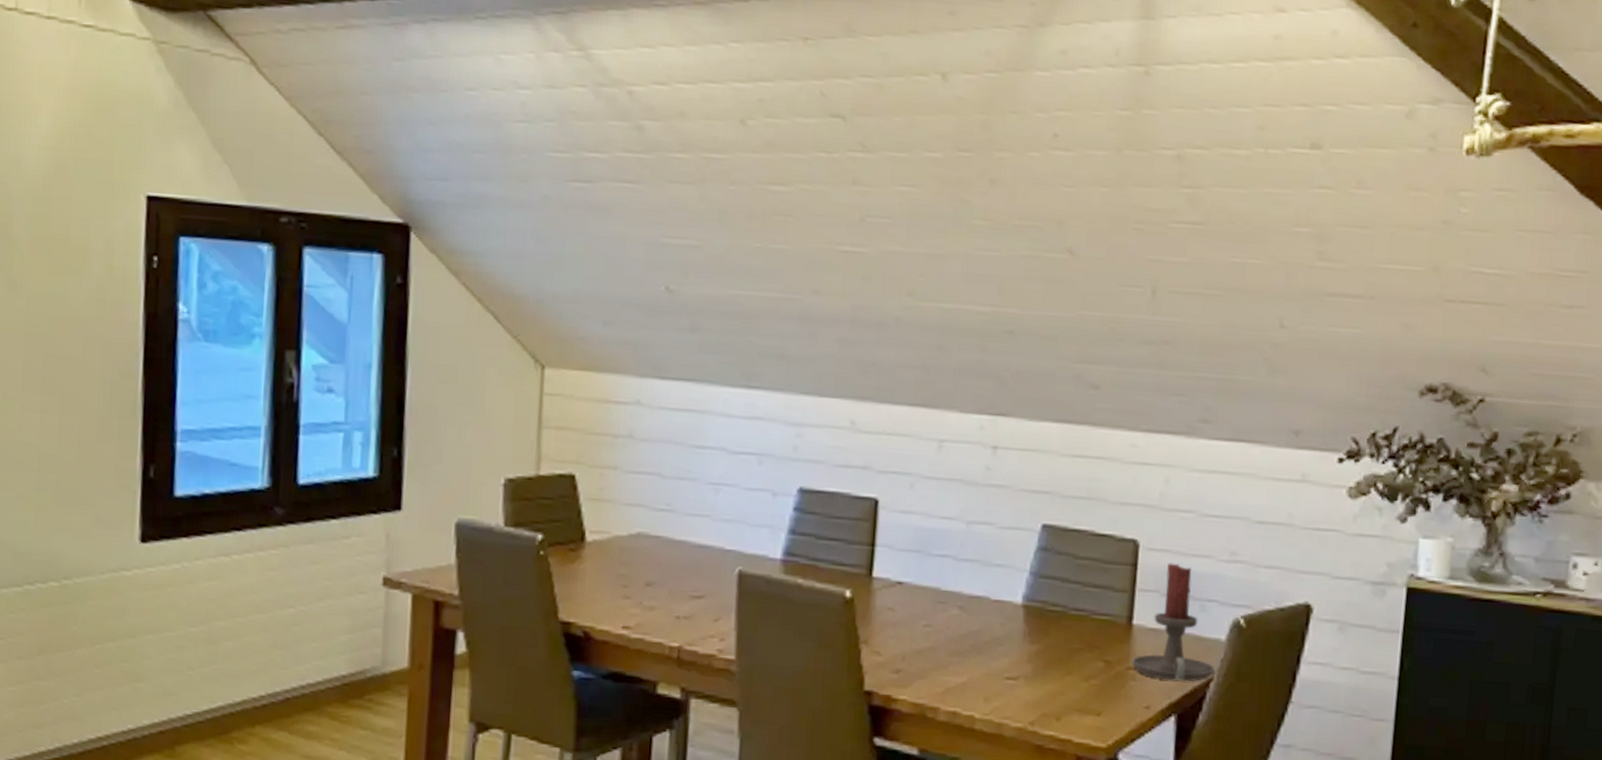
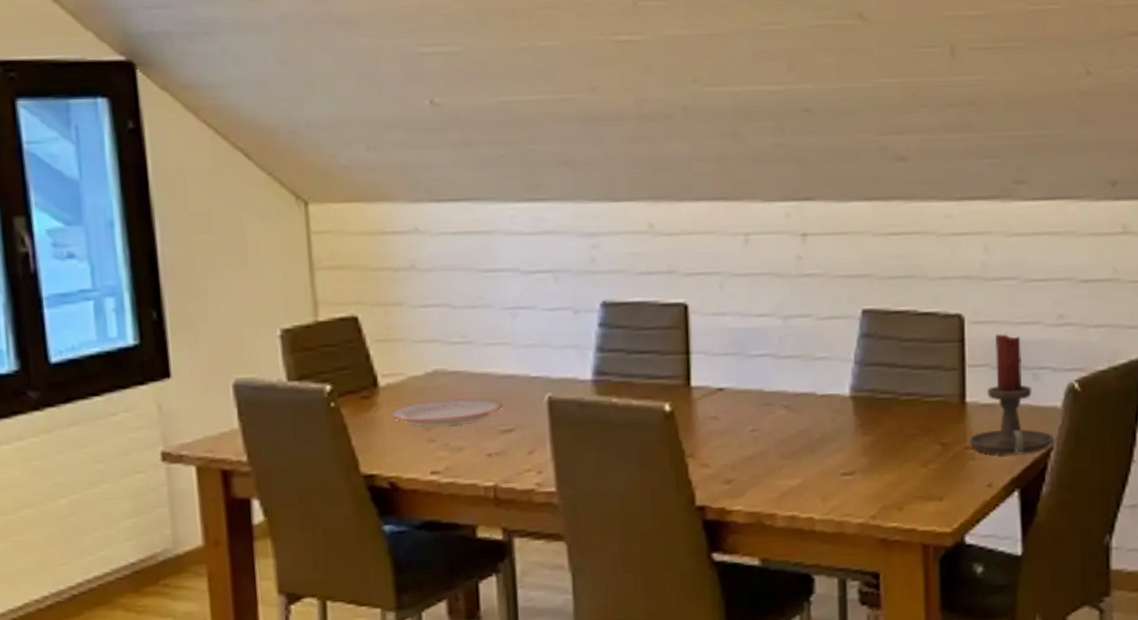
plate: none [593,561,697,585] -> present [391,398,503,426]

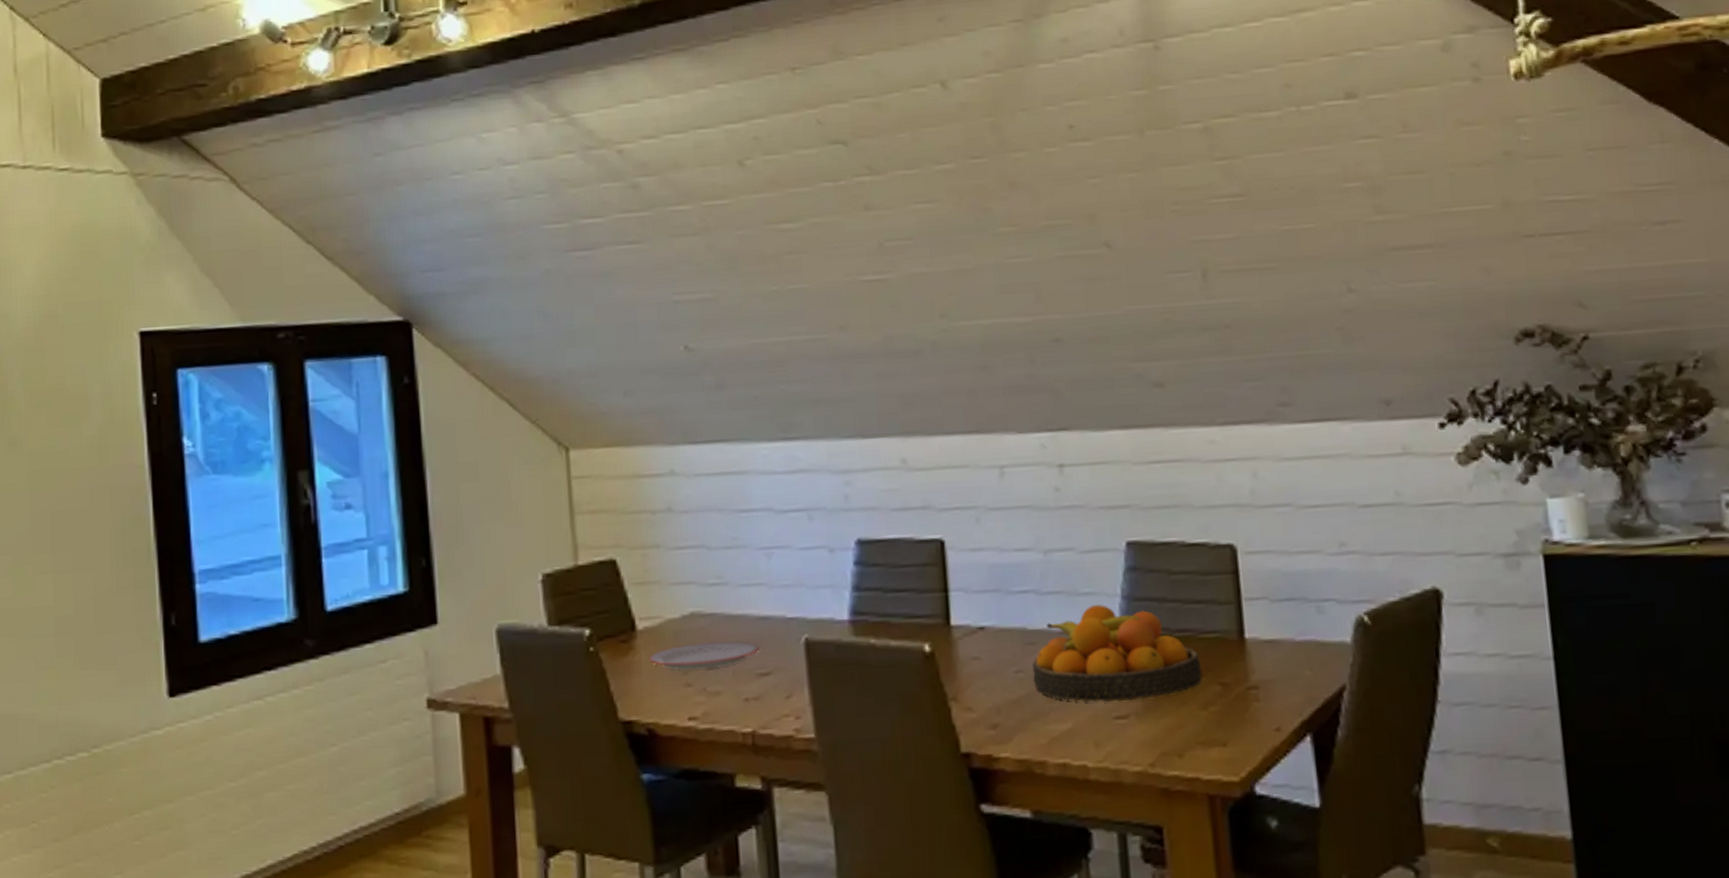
fruit bowl: none [767,369,924,460] -> present [1032,605,1202,703]
candle holder: present [969,334,1054,455] -> none [1251,564,1346,696]

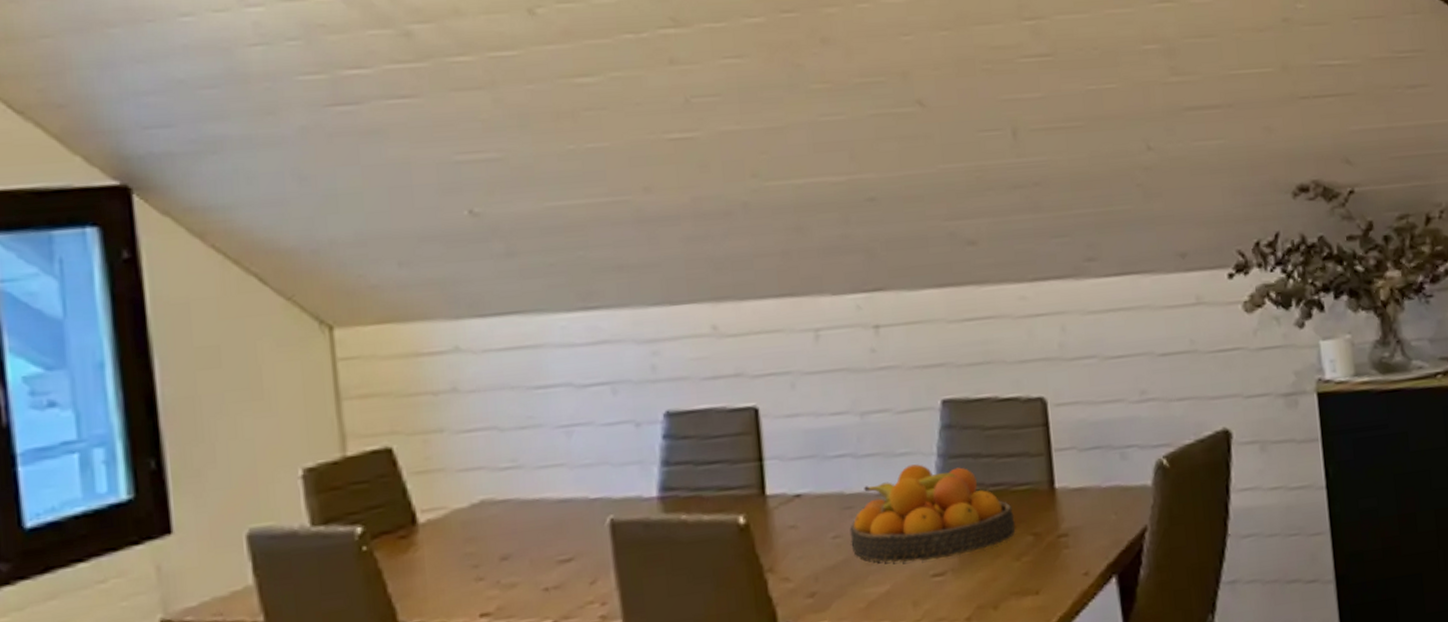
plate: present [648,641,760,670] -> none [432,527,561,564]

